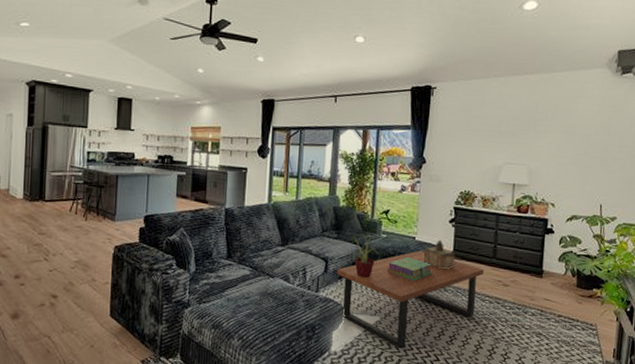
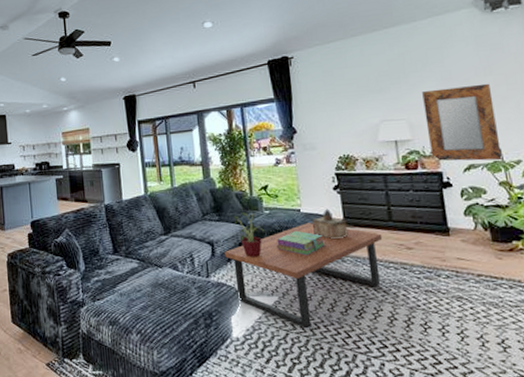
home mirror: none [542,140,605,215] -> present [422,83,502,161]

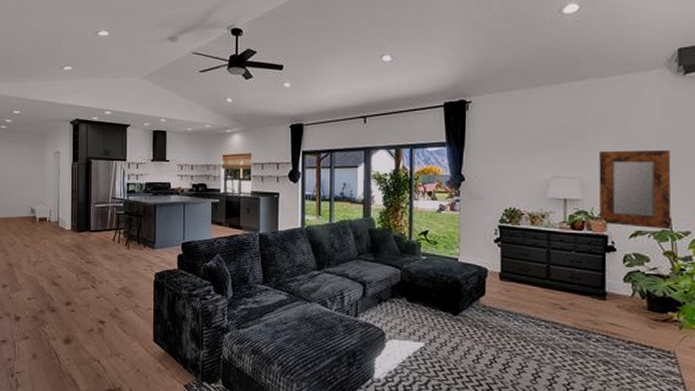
coffee table: present [224,223,383,328] -> none [375,273,538,376]
potted plant: present [233,212,265,257] -> none [389,256,420,302]
stack of books: present [276,230,325,256] -> none [429,279,478,306]
decorative box: present [312,208,349,240] -> none [469,260,504,293]

